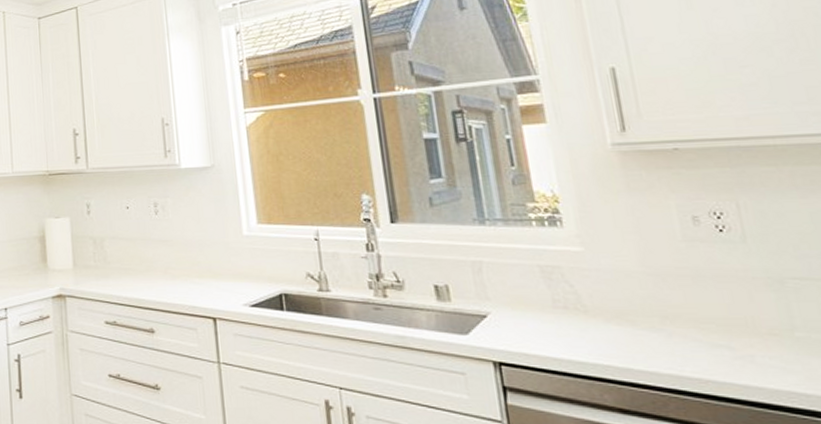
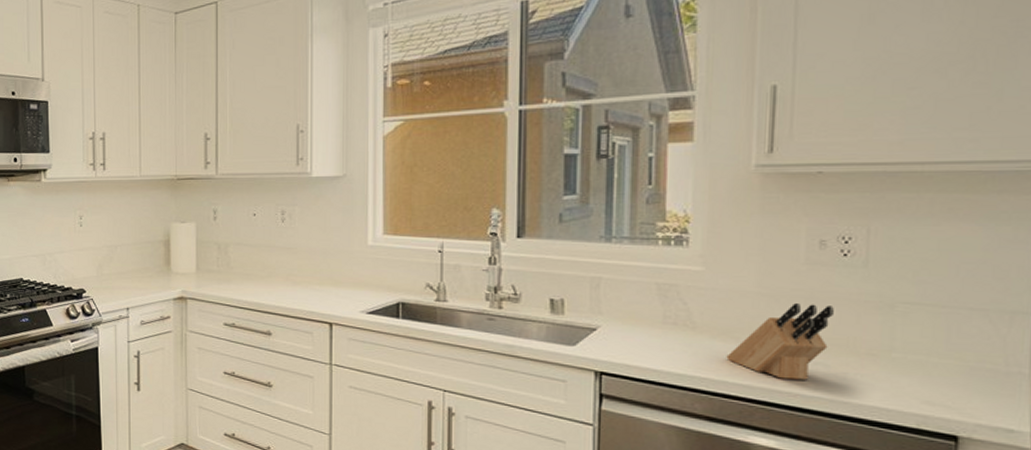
knife block: none [625,282,727,364] -> present [726,303,834,380]

